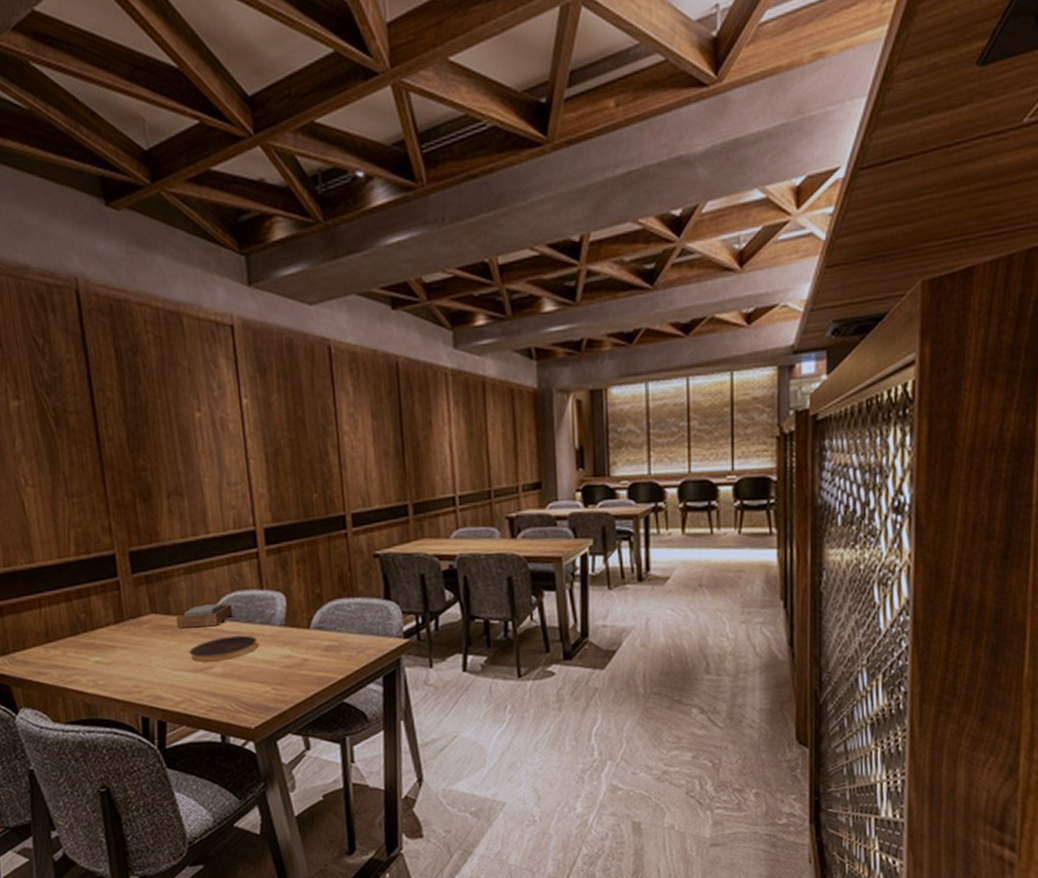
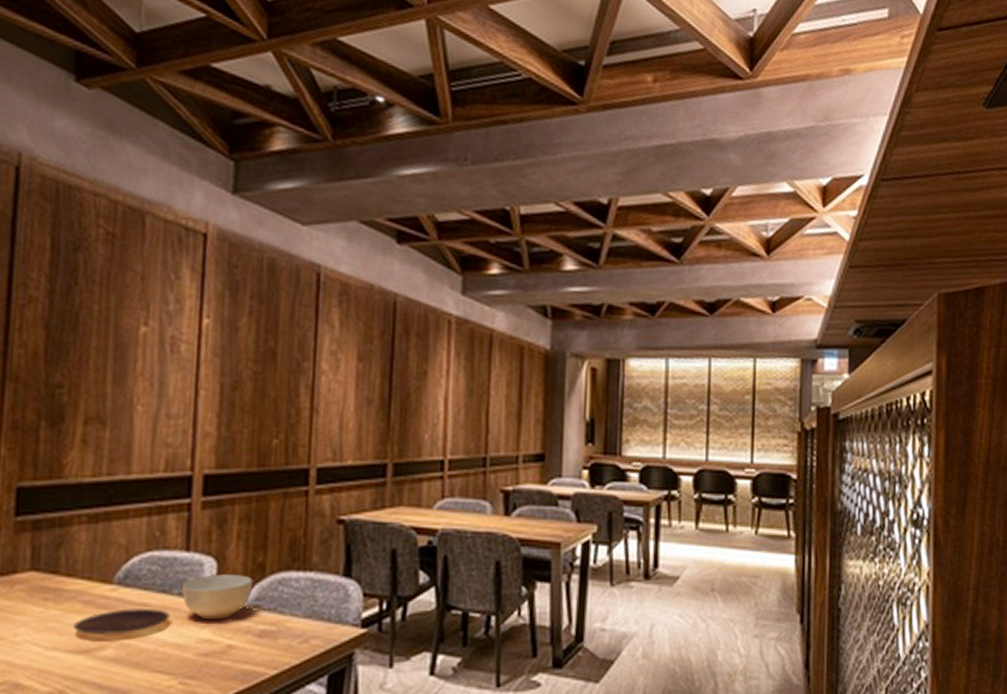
napkin holder: present [175,603,233,629] -> none [62,565,145,594]
bowl: none [261,604,315,641] -> present [181,574,253,620]

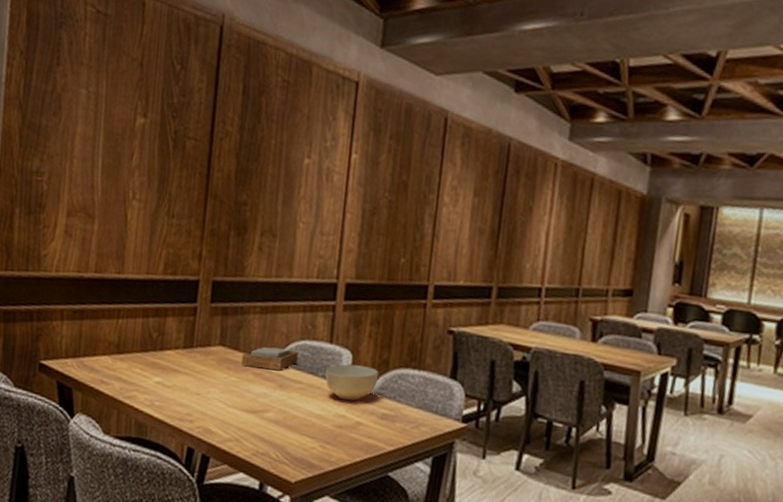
napkin holder: none [62,565,145,594] -> present [241,347,299,371]
plate: present [73,607,170,637] -> none [247,383,316,403]

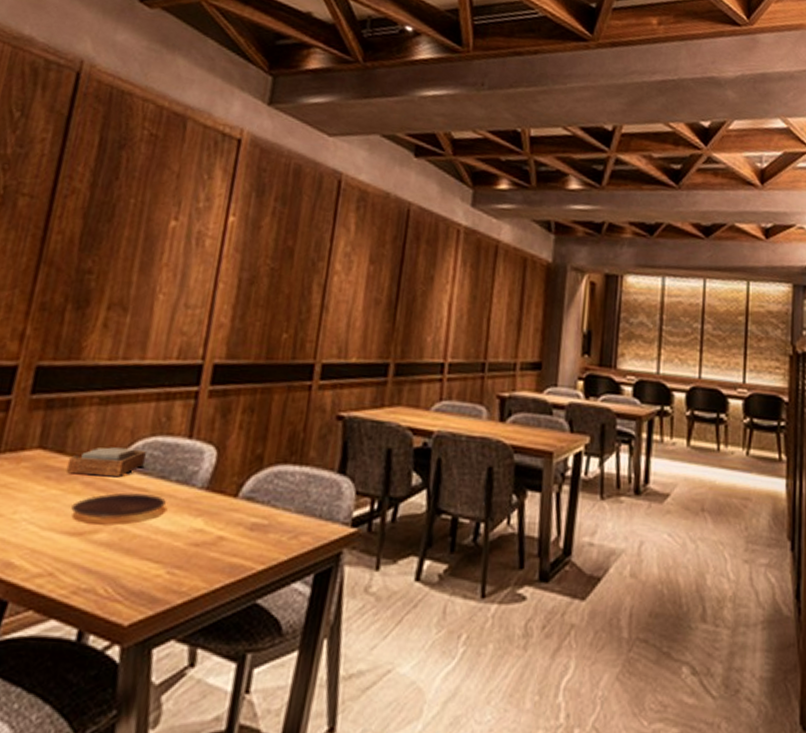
plate: none [247,383,316,403] -> present [71,492,166,520]
bowl: present [325,364,379,401] -> none [180,463,251,510]

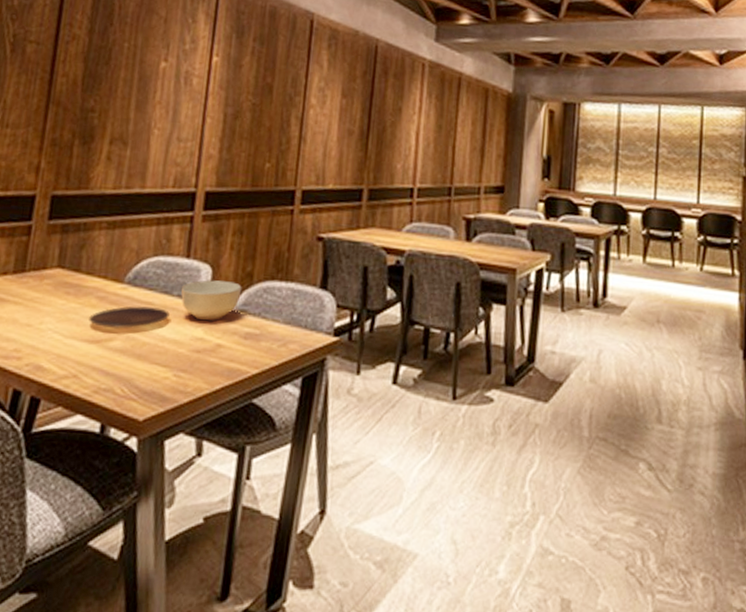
napkin holder: present [66,447,147,478] -> none [82,266,151,293]
bowl: none [180,463,251,510] -> present [181,280,242,321]

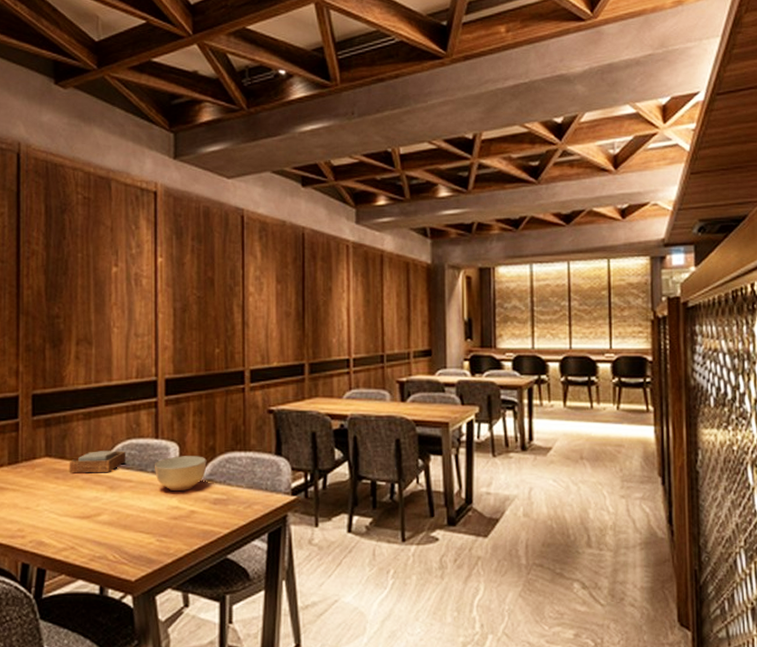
napkin holder: none [82,266,151,293] -> present [69,450,127,474]
plate: present [89,306,170,330] -> none [78,482,147,506]

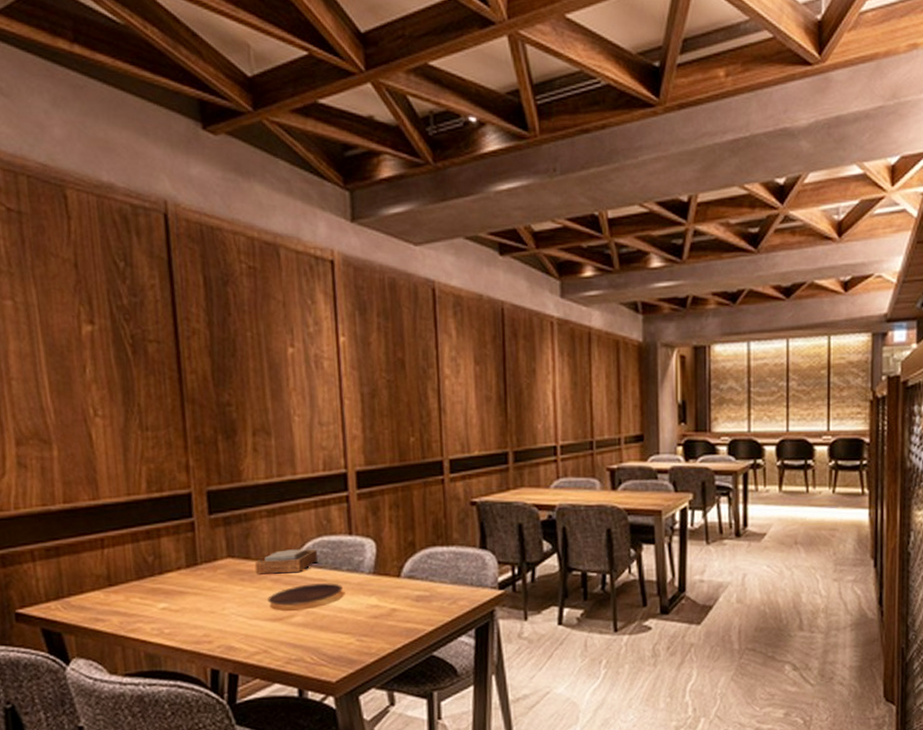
plate: none [78,482,147,506] -> present [268,582,343,607]
bowl: present [154,456,207,492] -> none [349,552,407,590]

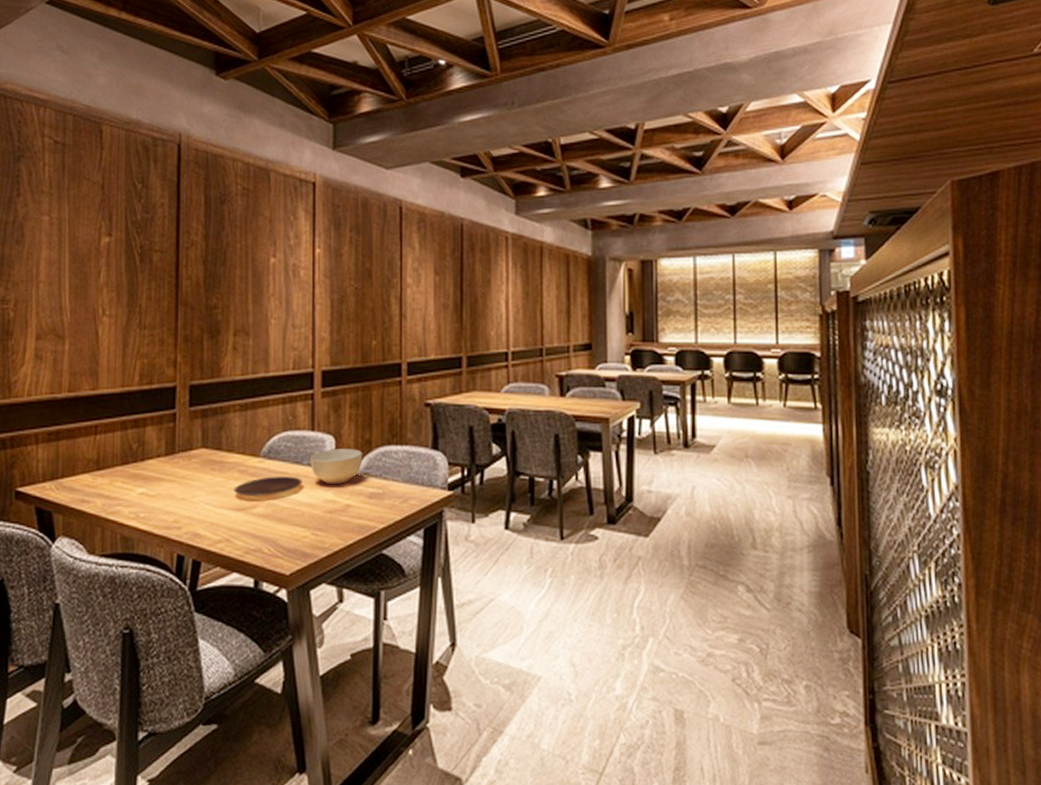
napkin holder: present [254,549,318,575] -> none [225,442,283,465]
bowl: none [349,552,407,590] -> present [310,449,363,485]

